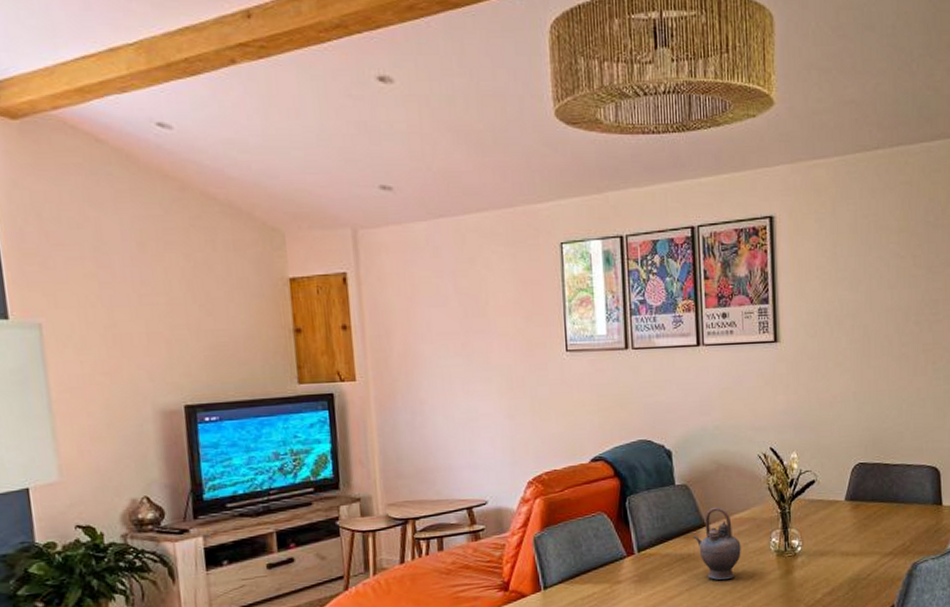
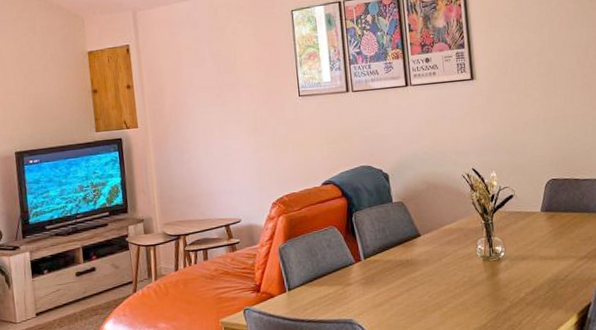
teapot: present [693,506,741,580] -> none [410,219,452,282]

